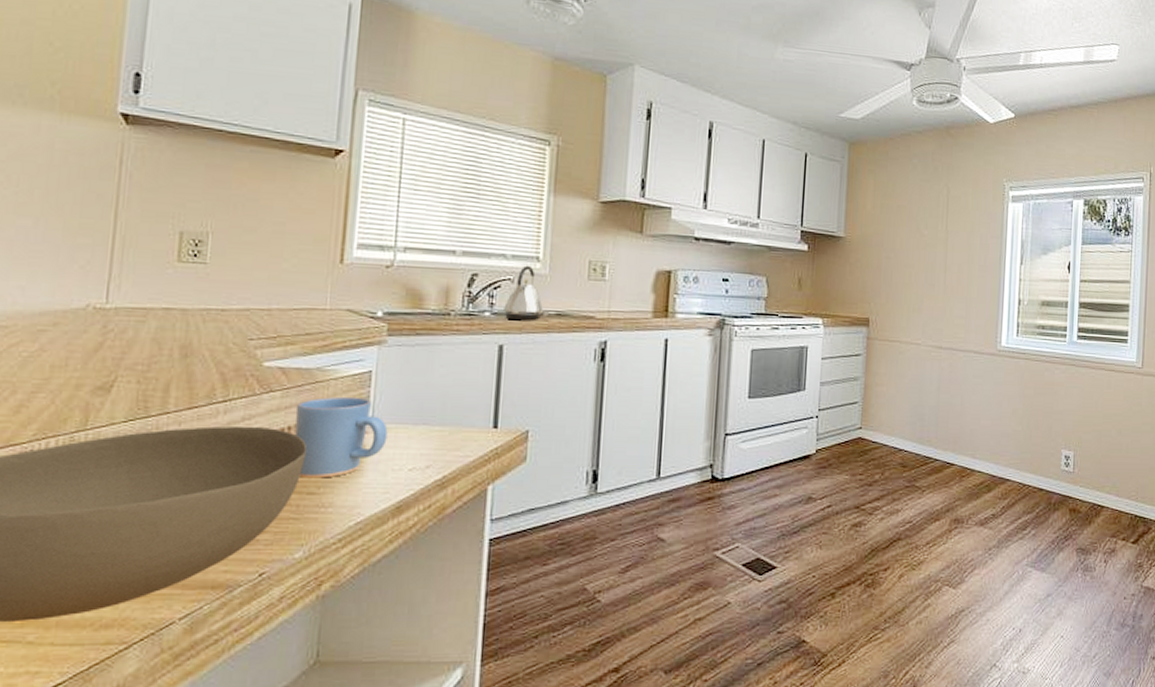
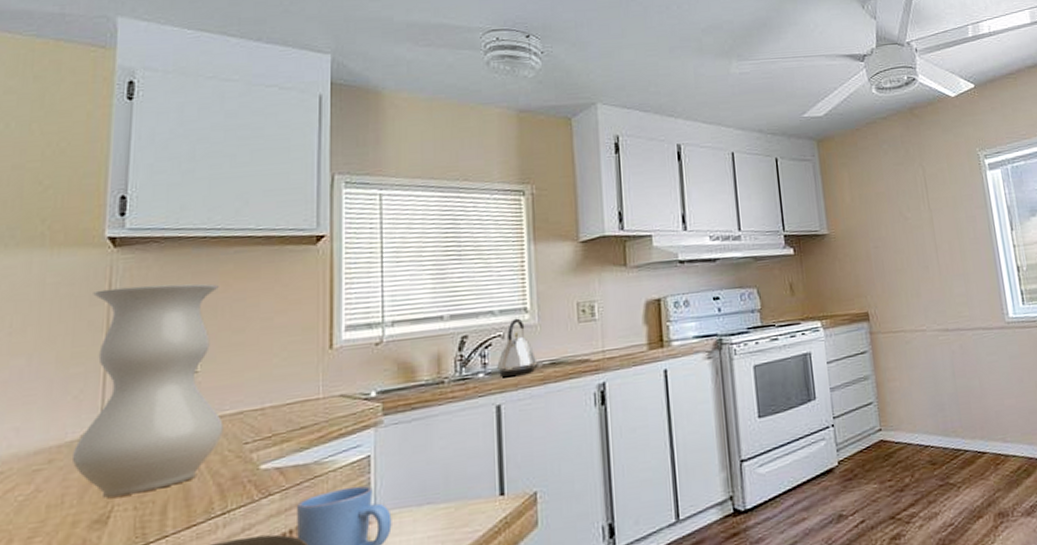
vase: none [76,165,232,369] -> present [71,283,223,498]

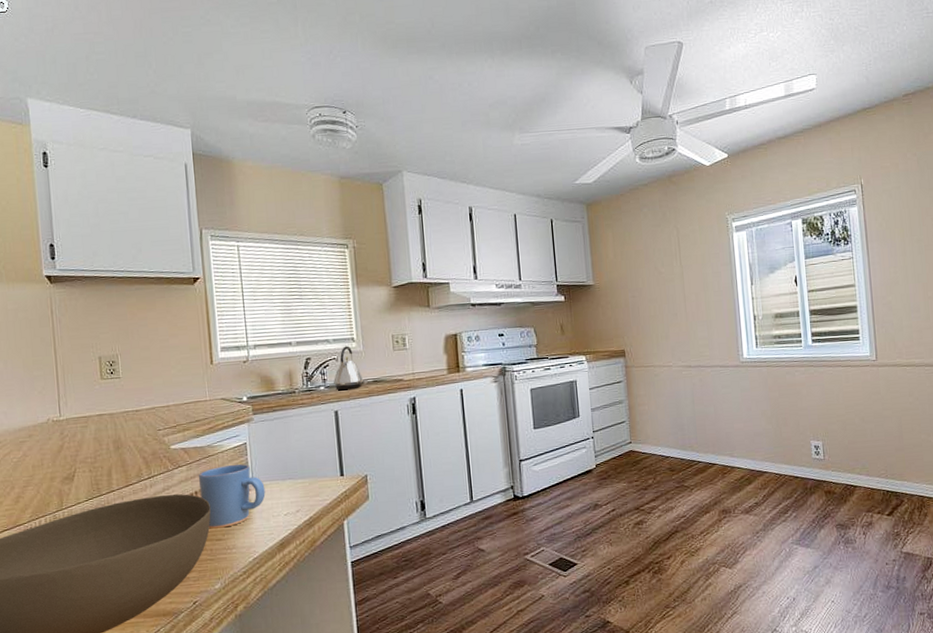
vase: present [71,283,223,498] -> none [41,312,143,463]

